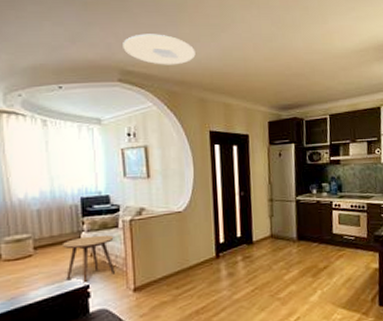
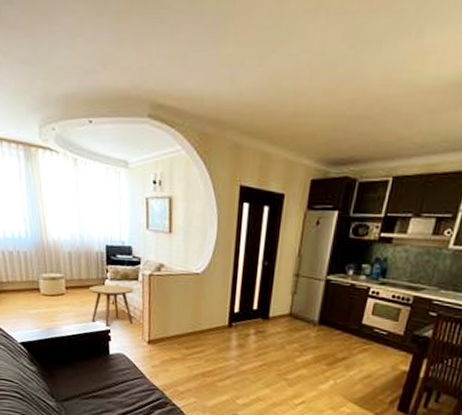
ceiling light: present [123,34,196,65] -> none [155,54,237,98]

